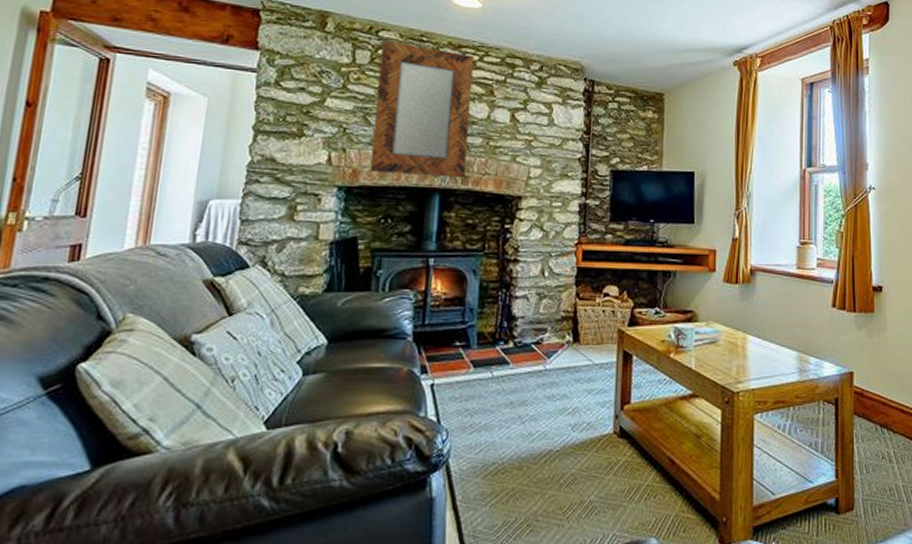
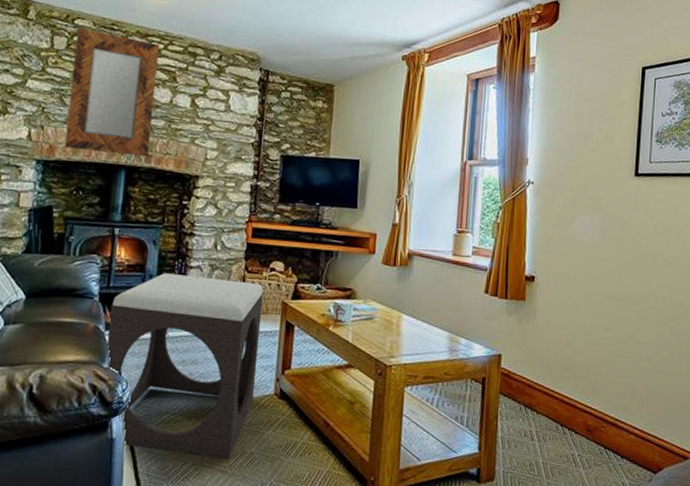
footstool: none [422,306,598,512] -> present [105,273,264,461]

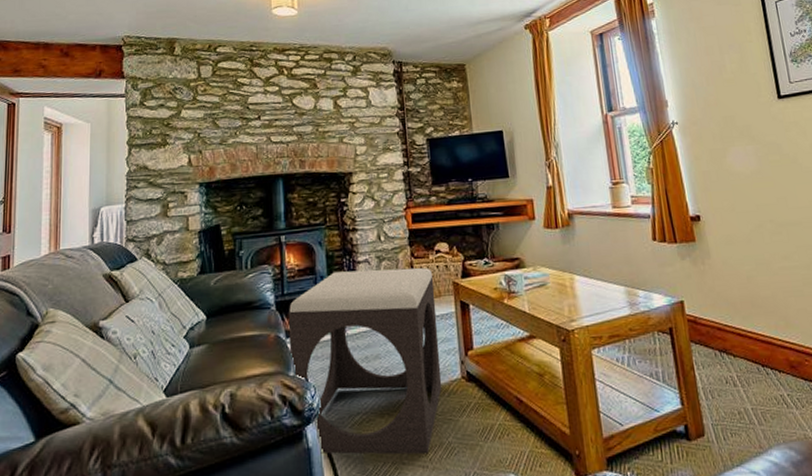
home mirror: present [64,28,160,157] -> none [220,54,302,168]

